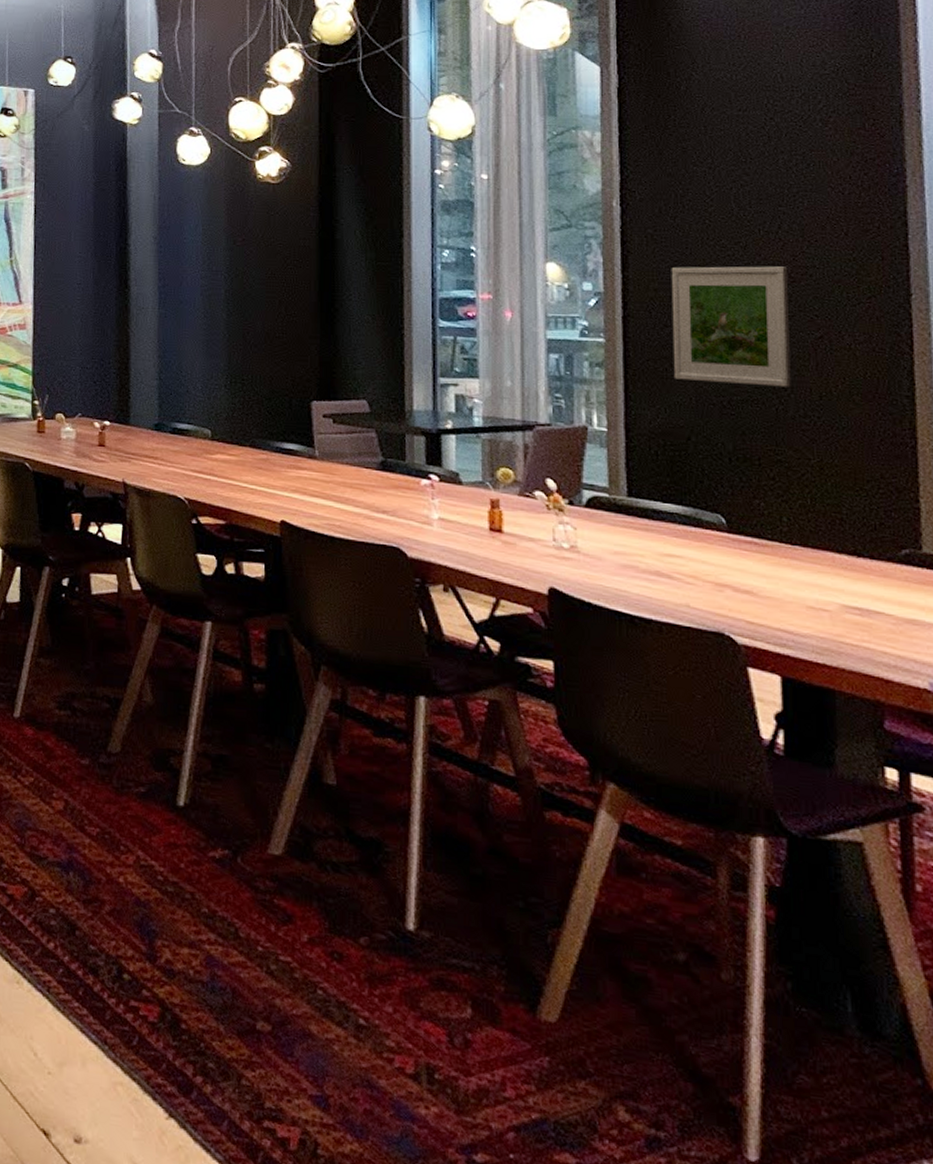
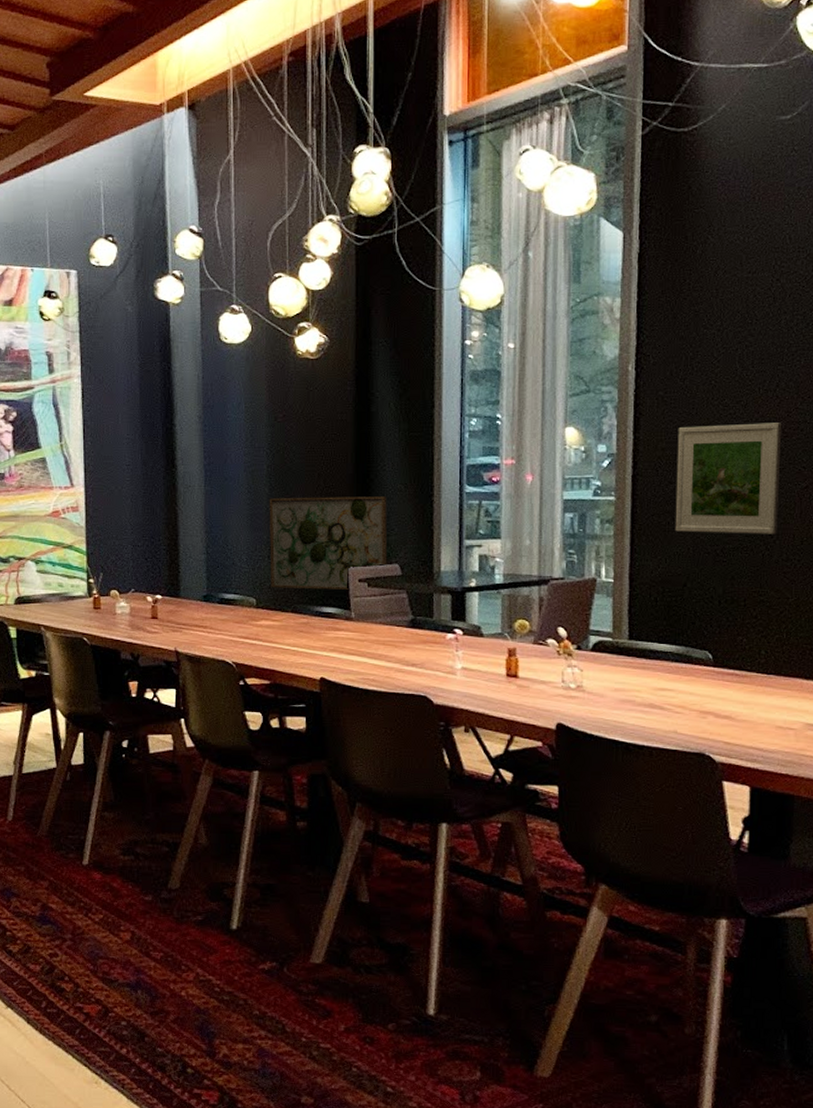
wall art: none [226,324,354,425] -> present [269,496,388,590]

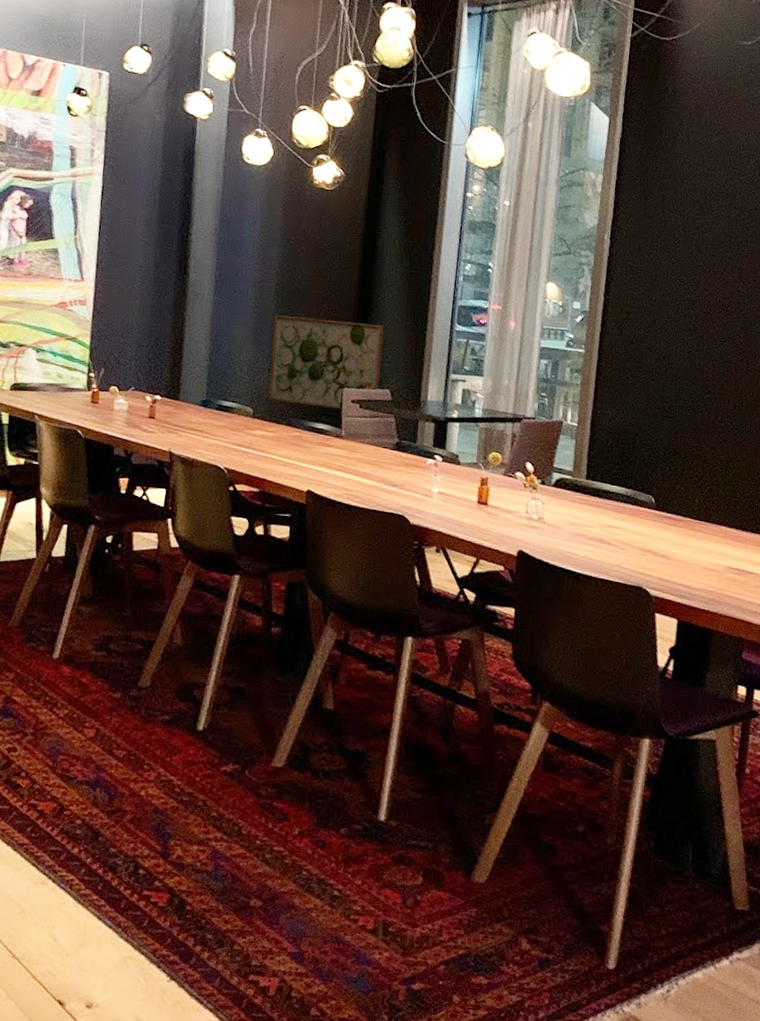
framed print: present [674,423,781,534] -> none [632,295,725,398]

